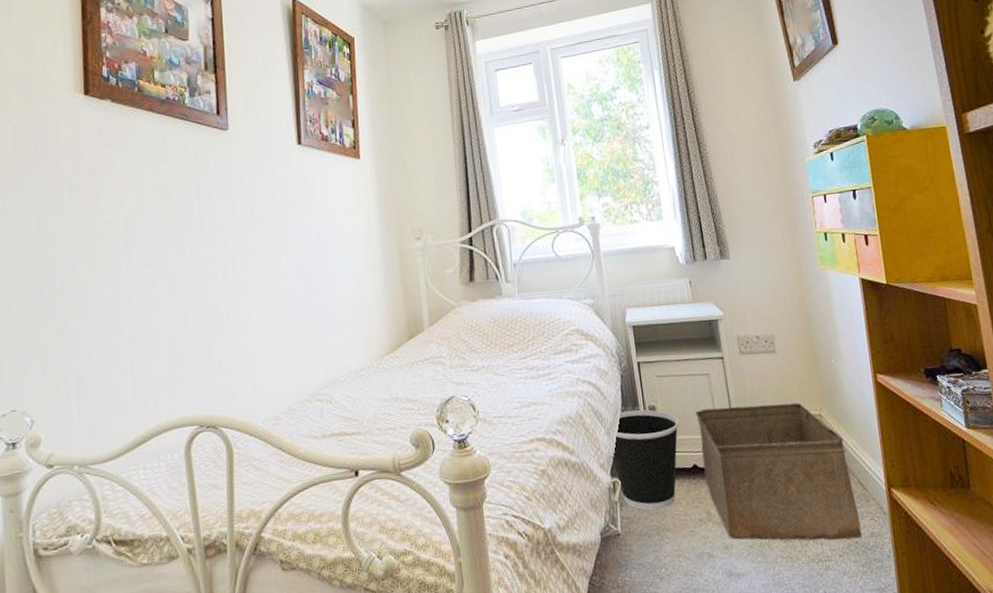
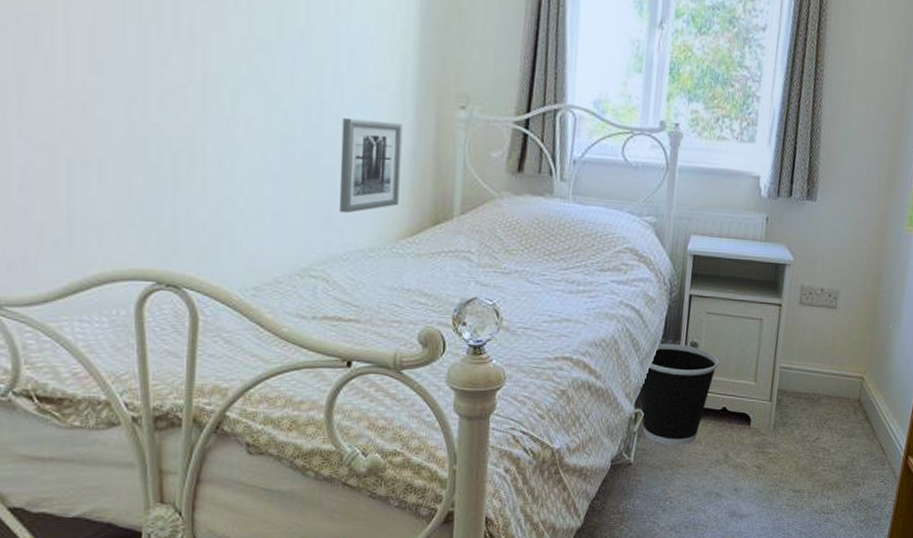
wall art: none [327,261,379,342] -> present [339,118,403,214]
storage bin: present [695,402,862,541] -> none [731,354,878,497]

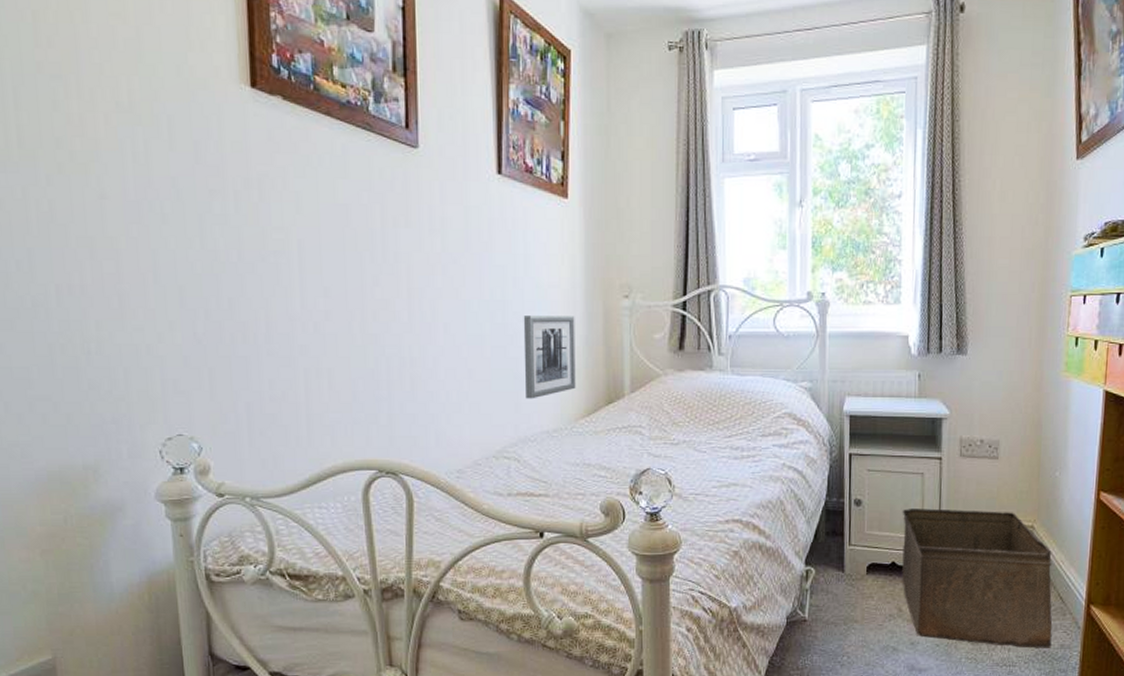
wastebasket: present [639,343,719,446] -> none [808,501,884,602]
storage bin: none [731,354,878,497] -> present [902,508,1052,648]

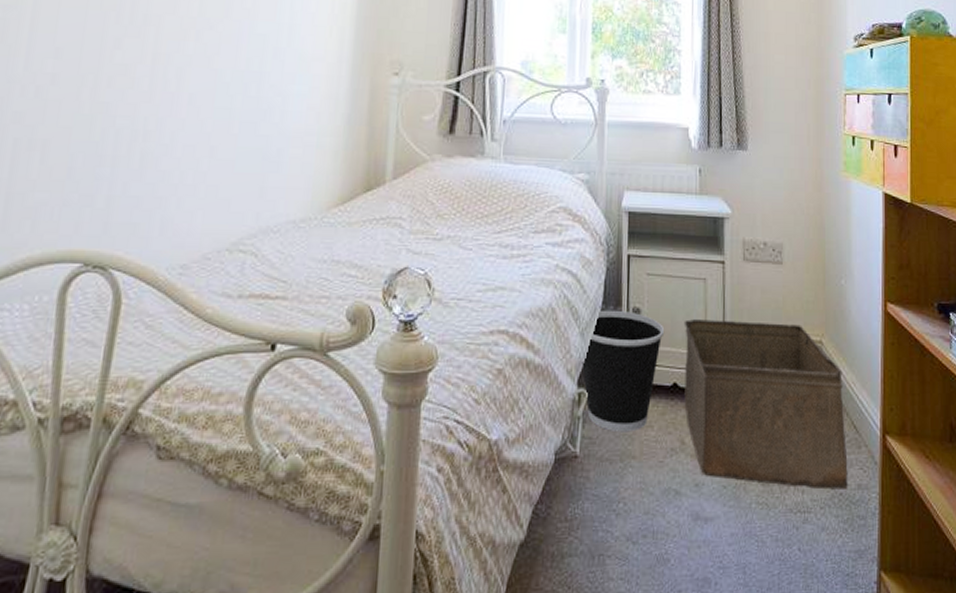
wall art: present [523,316,576,399] -> none [273,89,338,183]
wastebasket: none [808,501,884,602] -> present [582,310,665,433]

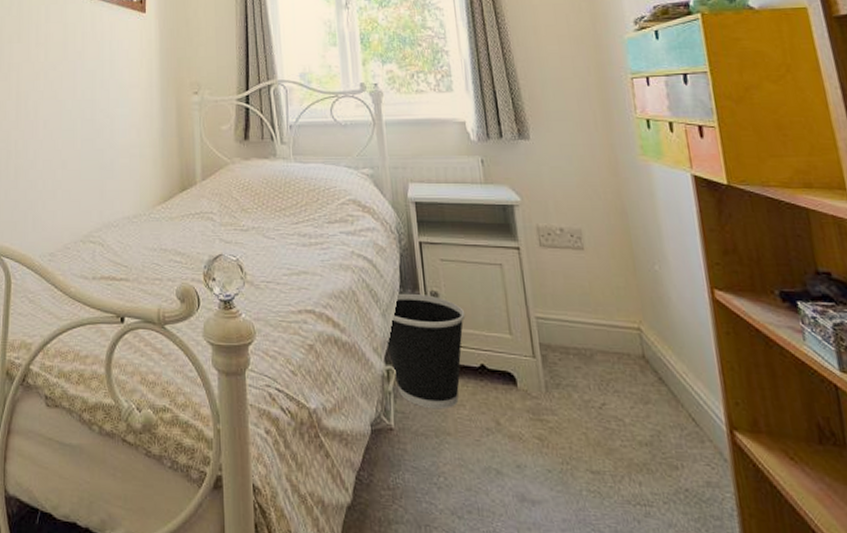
storage bin: present [684,319,848,490] -> none [484,303,694,485]

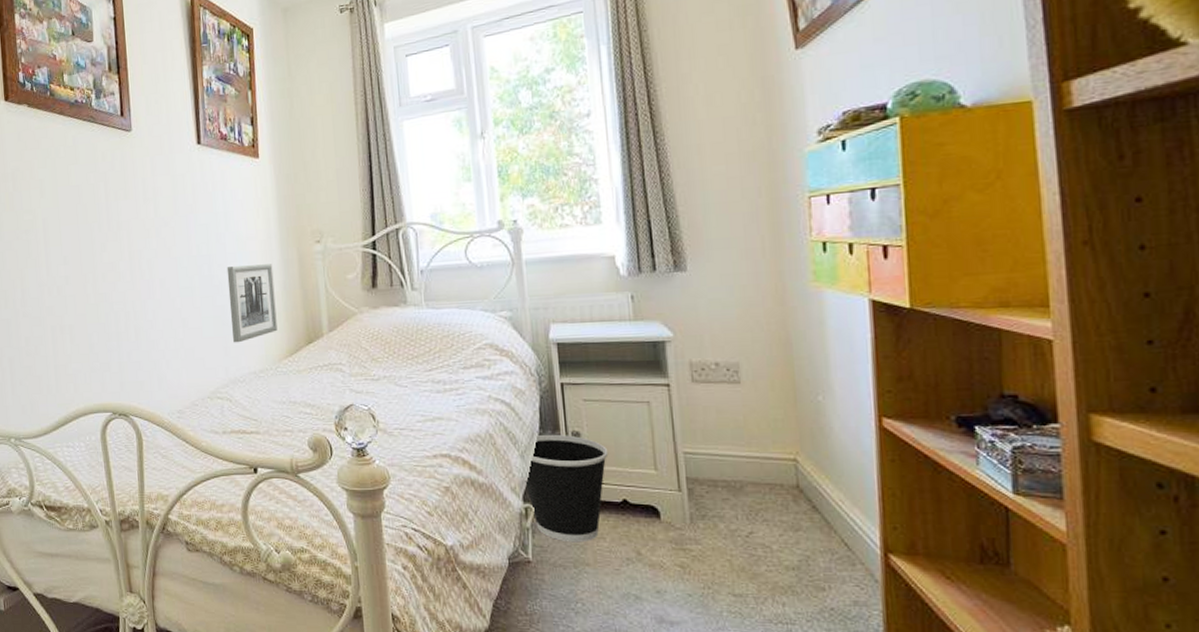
wall art: none [108,111,153,187] -> present [226,264,278,343]

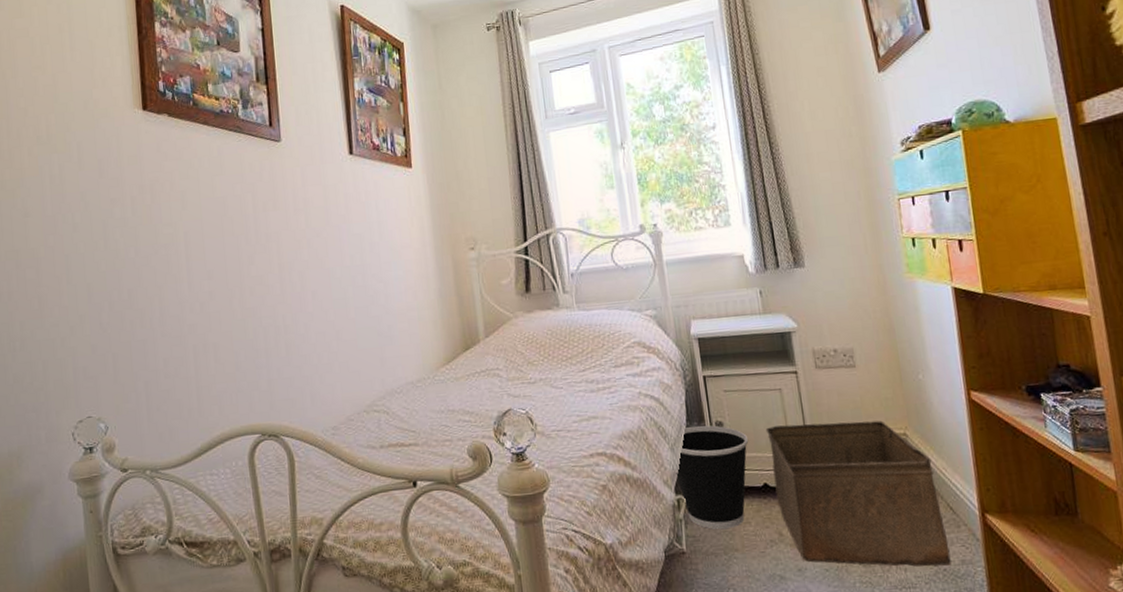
wall art: present [226,264,278,343] -> none [381,272,434,354]
storage bin: none [628,440,841,605] -> present [765,420,952,567]

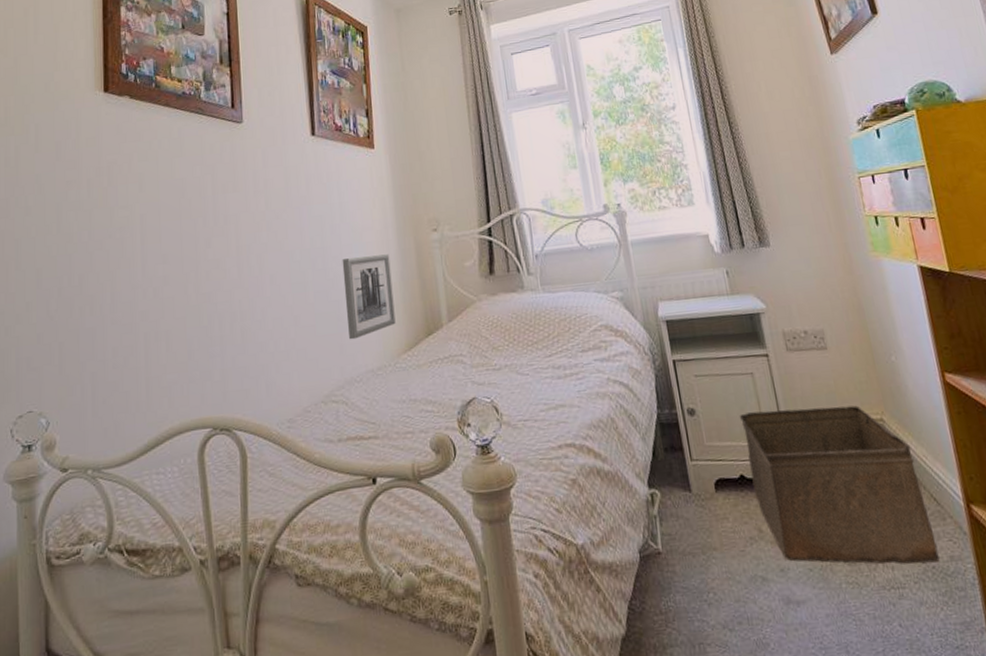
wall art: none [381,272,434,354] -> present [342,254,396,340]
wastebasket: present [676,425,749,530] -> none [648,412,723,527]

